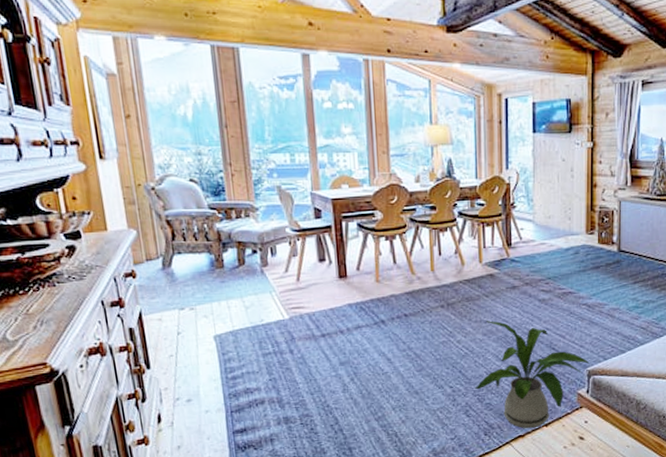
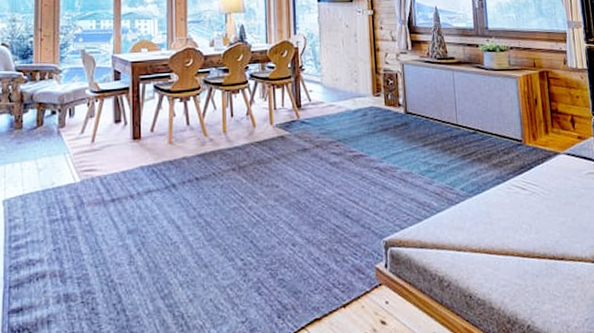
house plant: present [475,321,590,429] -> none [267,185,386,311]

